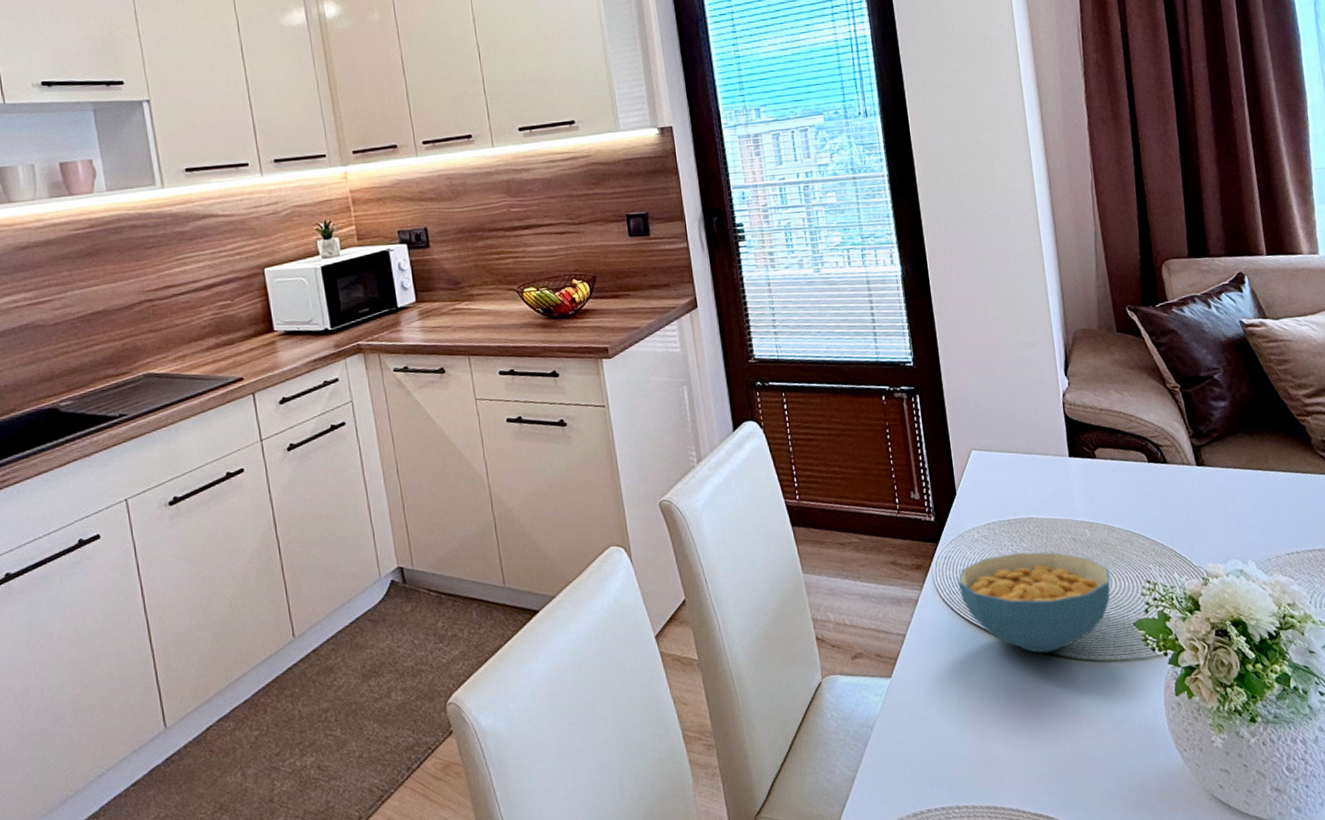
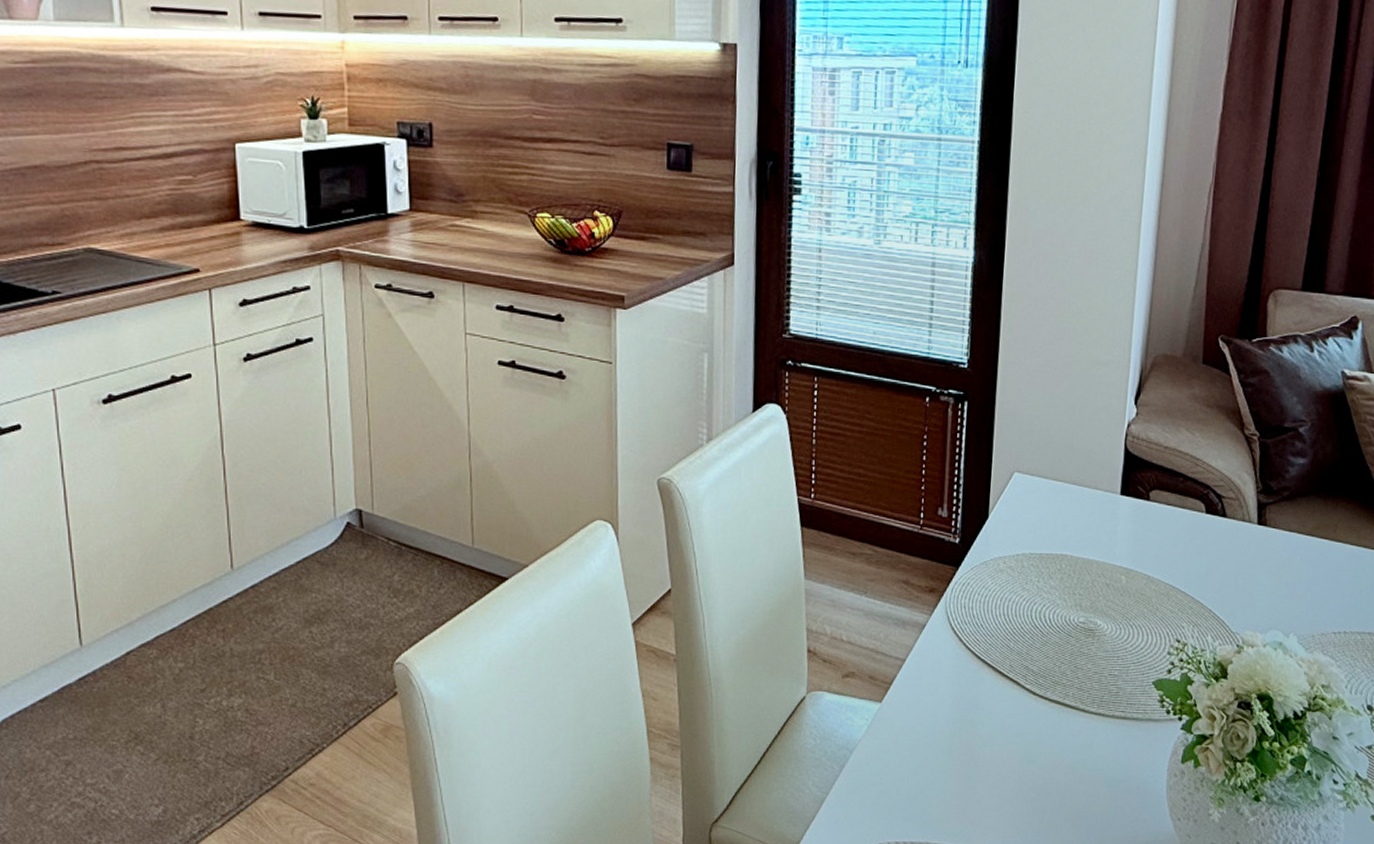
cereal bowl: present [958,552,1111,653] -> none [971,590,1139,699]

